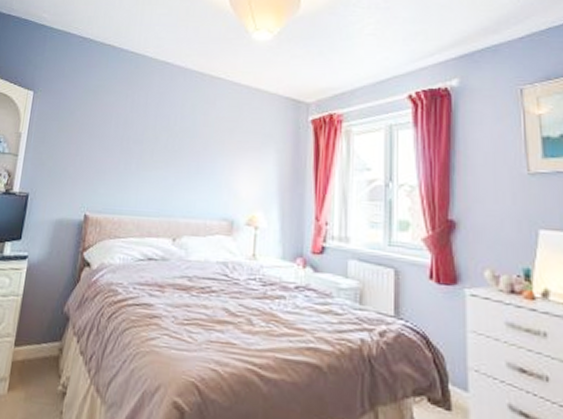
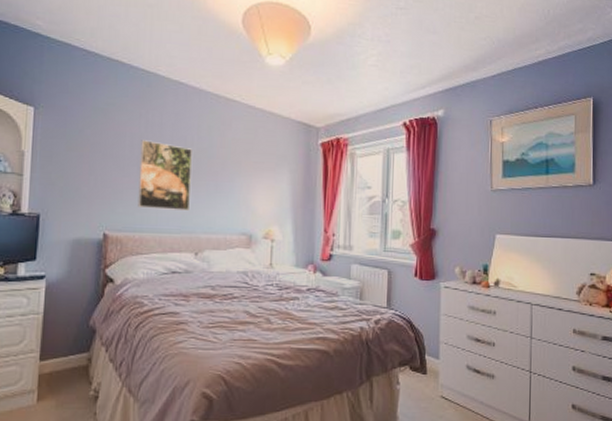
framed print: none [119,120,175,193] -> present [138,140,192,211]

